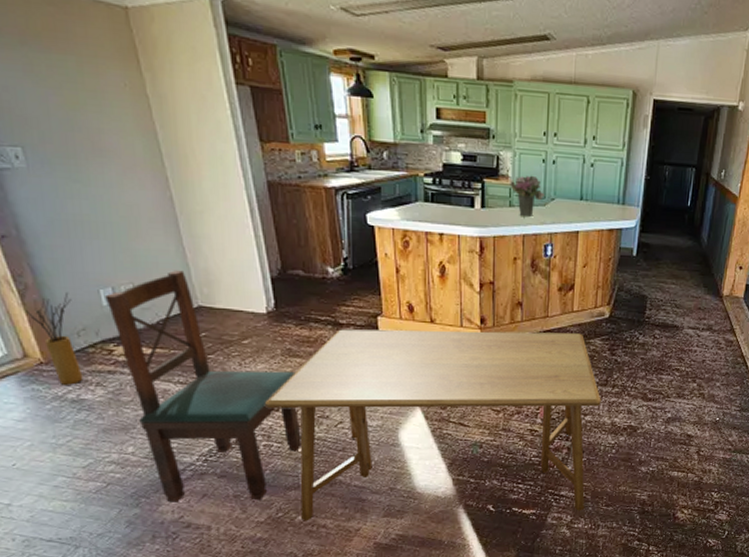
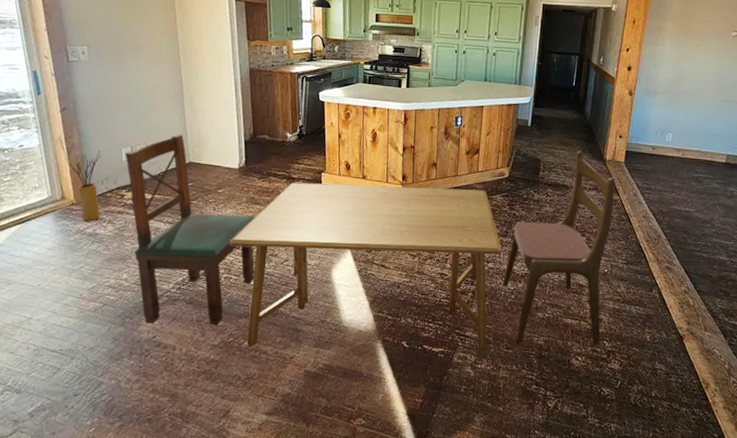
flower bouquet: present [510,175,545,218] -> none [429,62,456,95]
dining chair: none [602,285,733,499] -> present [502,150,616,345]

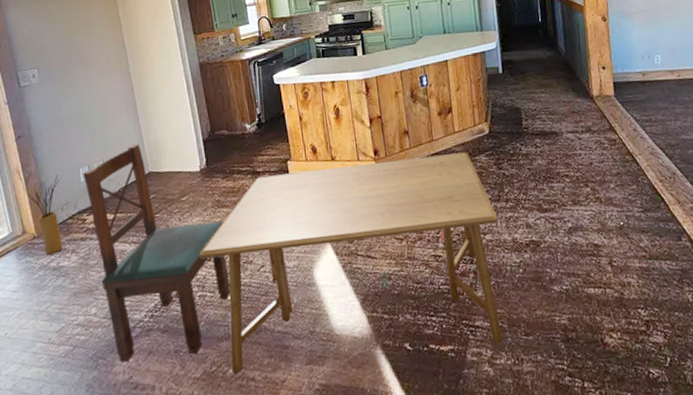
dining chair: present [502,150,616,345] -> none [506,90,635,326]

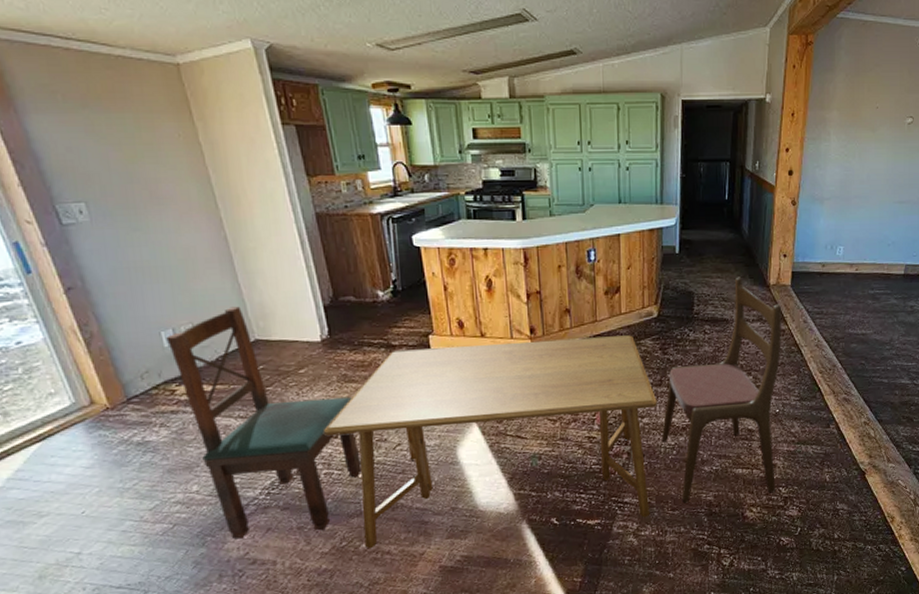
vase: present [28,175,63,255] -> none [91,338,148,429]
dining chair: none [506,90,635,326] -> present [661,277,782,502]

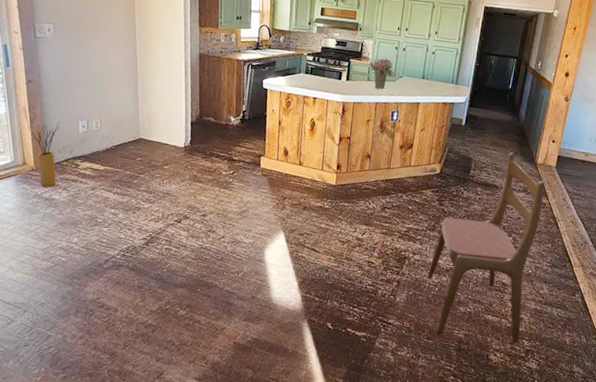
vase: none [91,338,148,429] -> present [31,122,61,187]
dining chair: present [166,306,362,540] -> none [81,111,197,293]
dining table: present [324,335,657,548] -> none [172,164,429,340]
flower bouquet: none [548,184,583,226] -> present [369,58,395,90]

